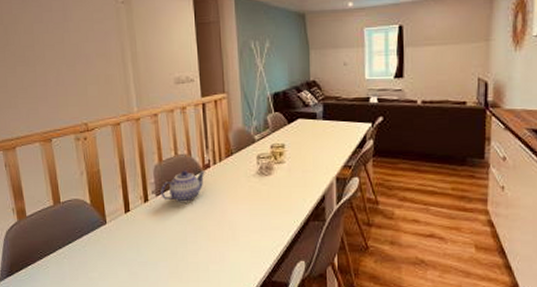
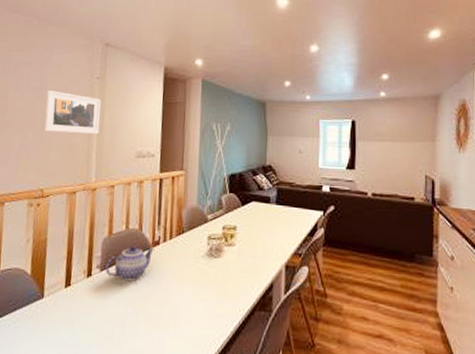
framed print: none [72,20,133,64] -> present [43,90,101,135]

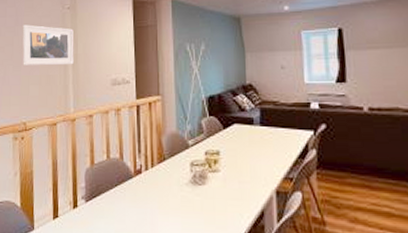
teapot: present [105,246,155,281] -> none [90,175,138,212]

